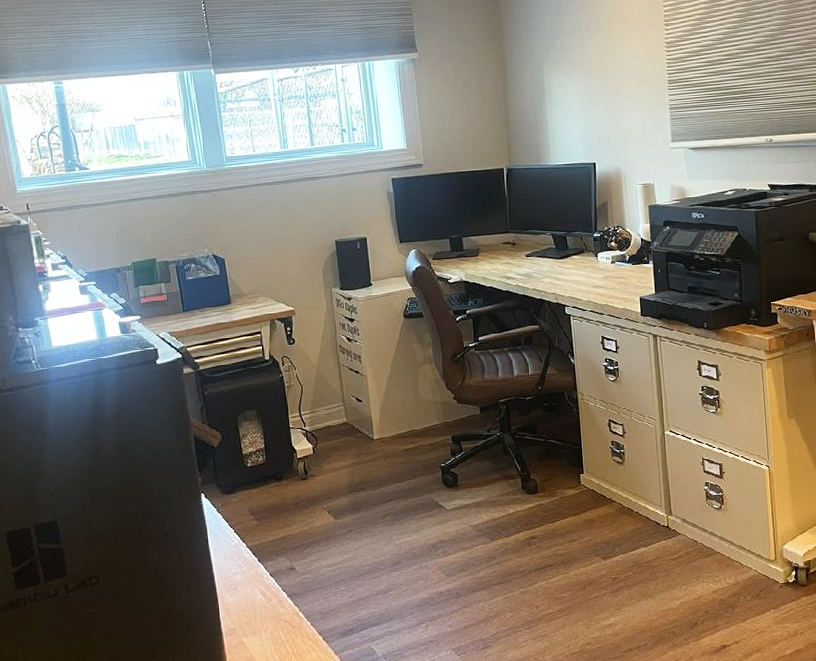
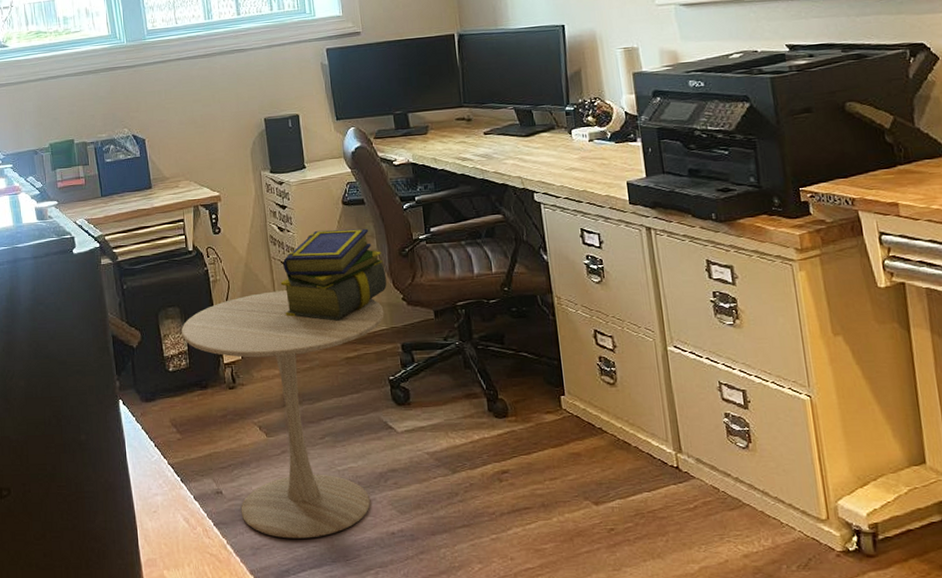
side table: none [259,393,438,604] -> present [181,290,385,539]
stack of books: none [348,338,440,419] -> present [280,228,387,321]

